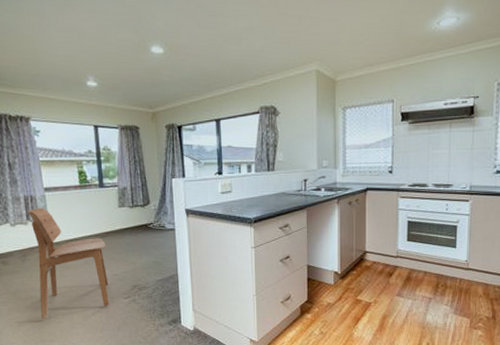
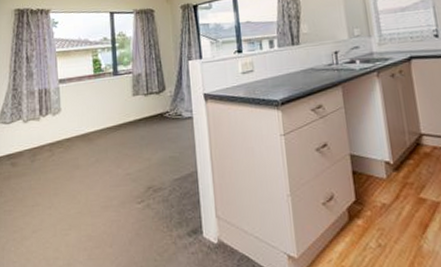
dining chair: present [28,207,109,320] -> none [41,101,121,232]

